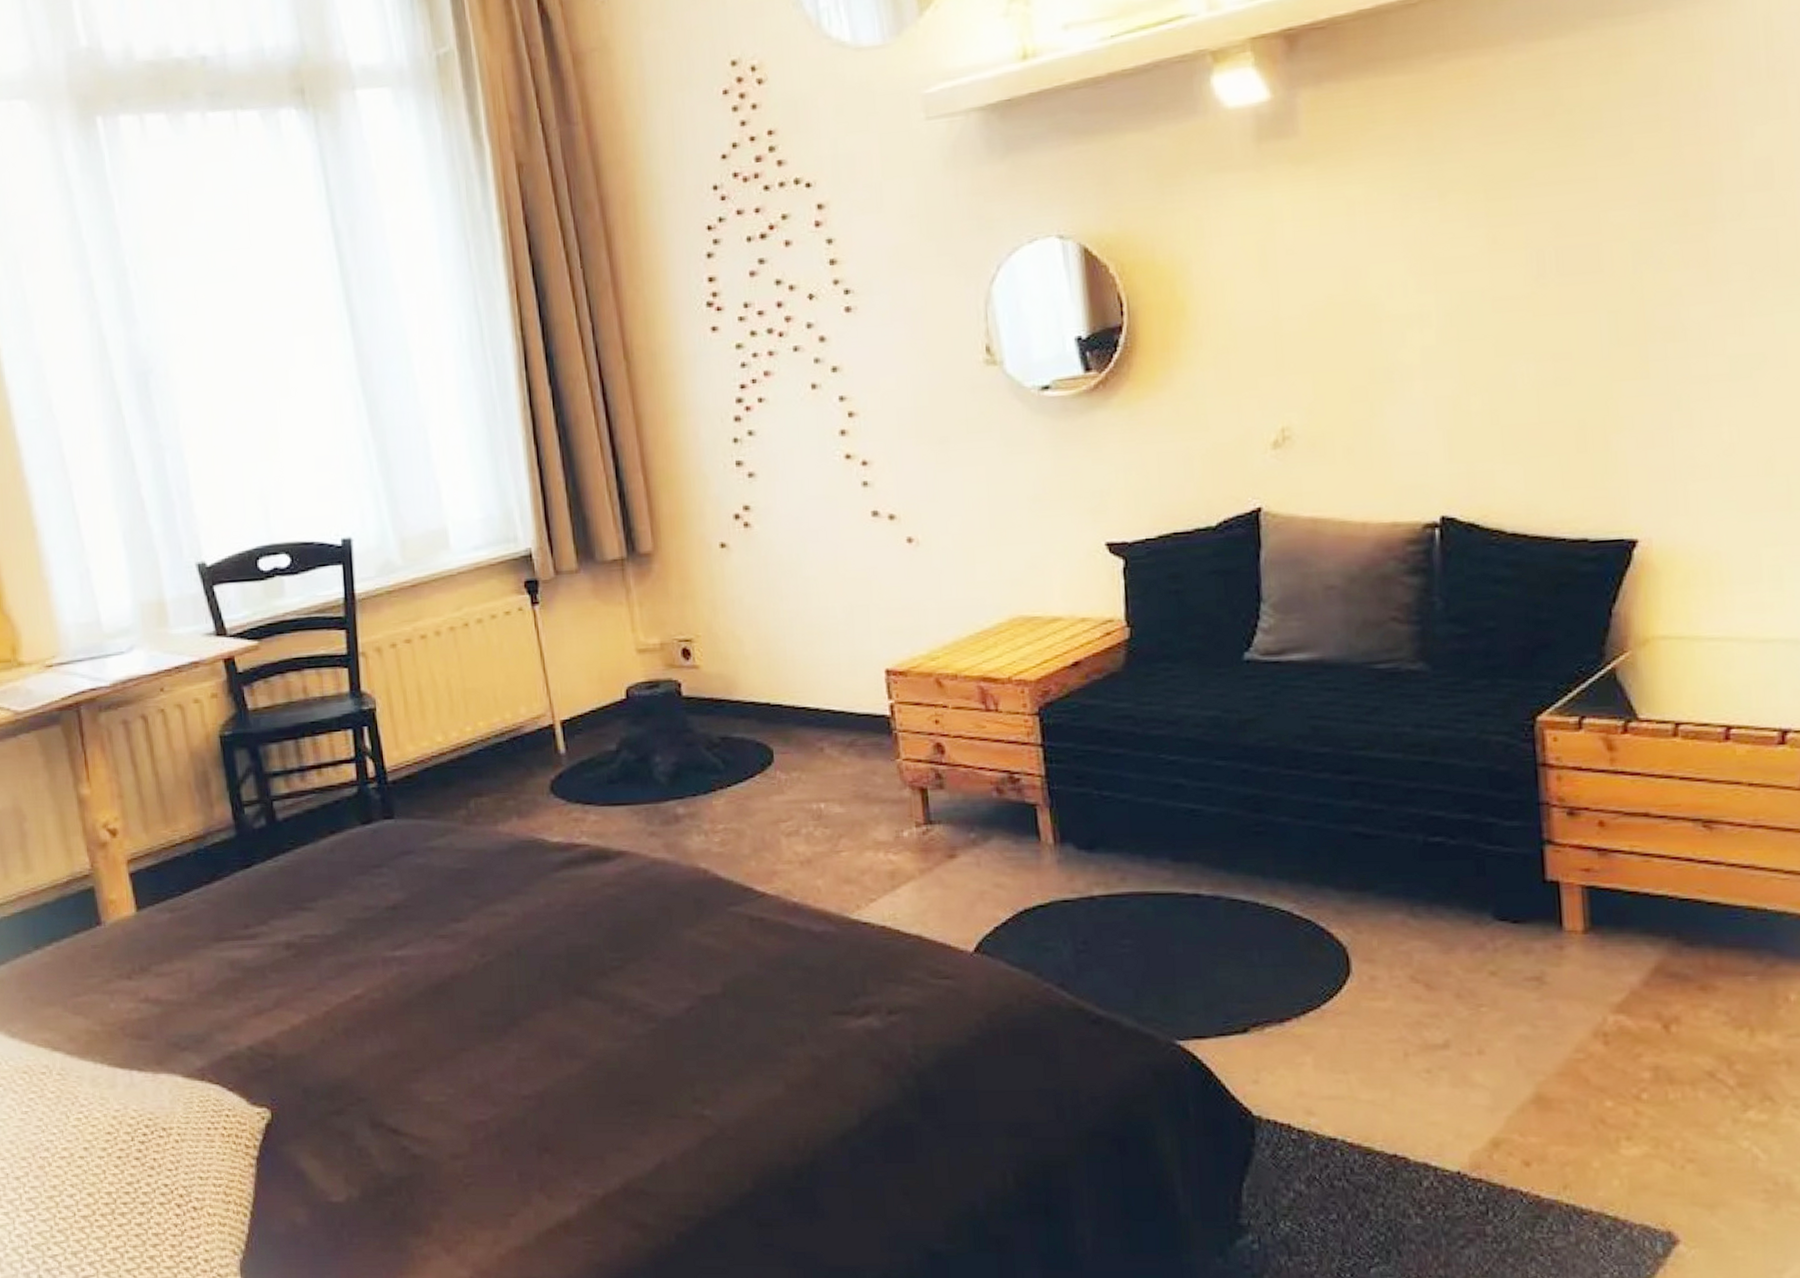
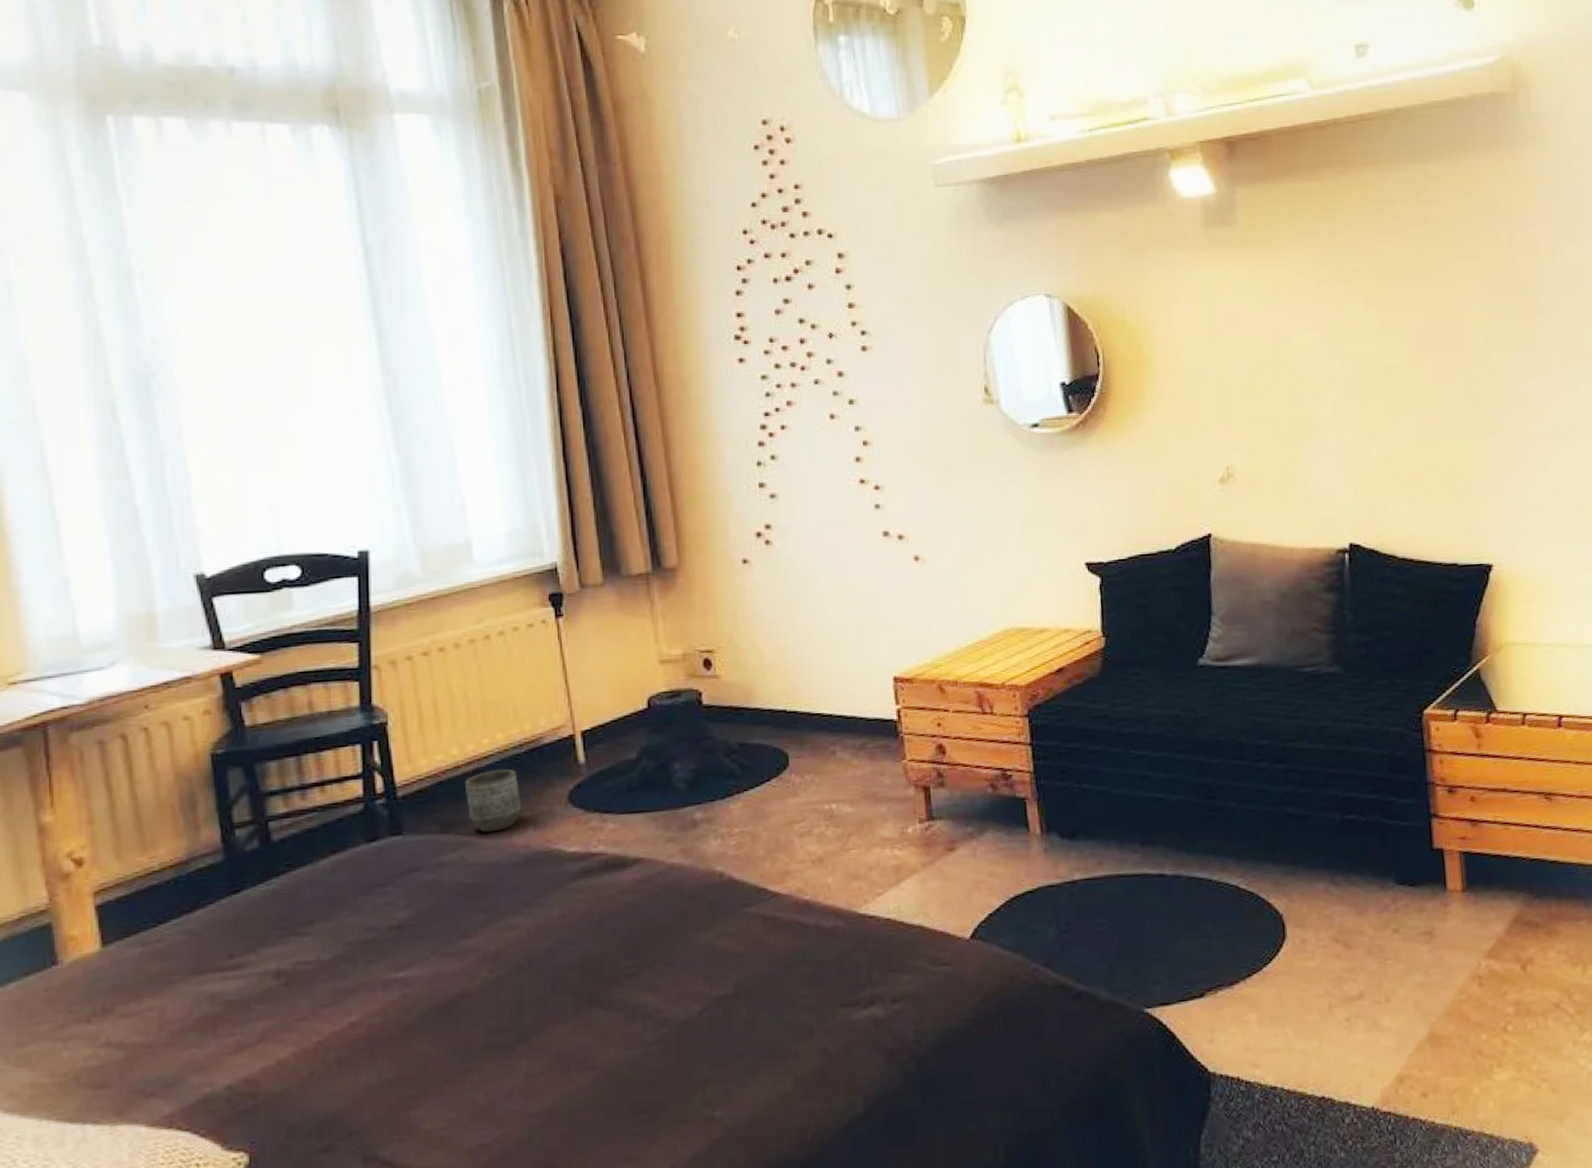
planter: none [450,757,505,820] -> present [464,769,521,833]

